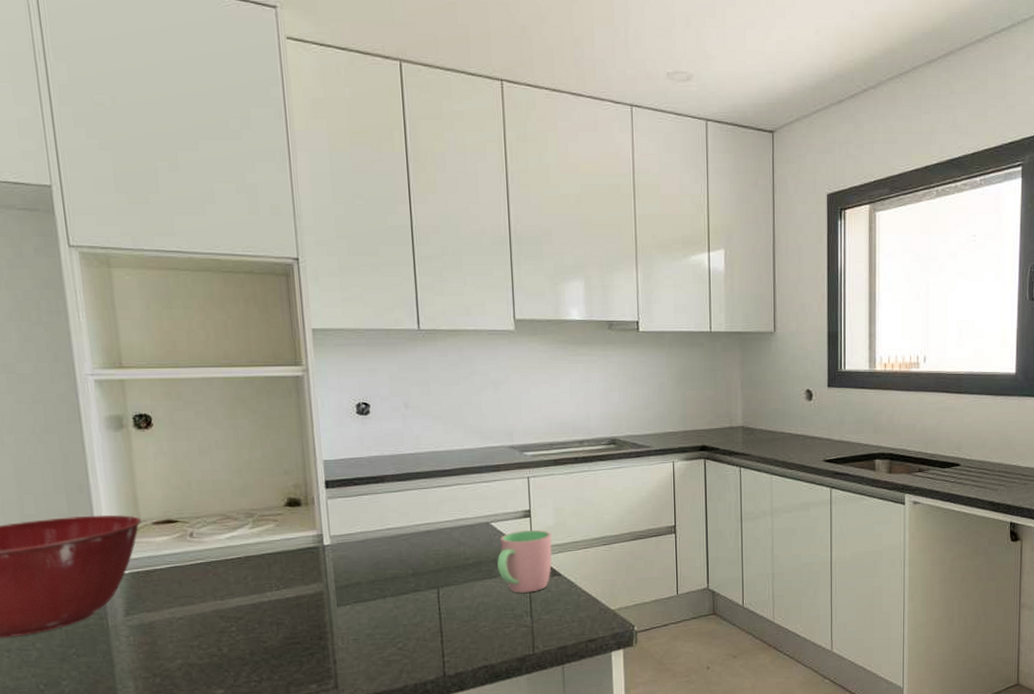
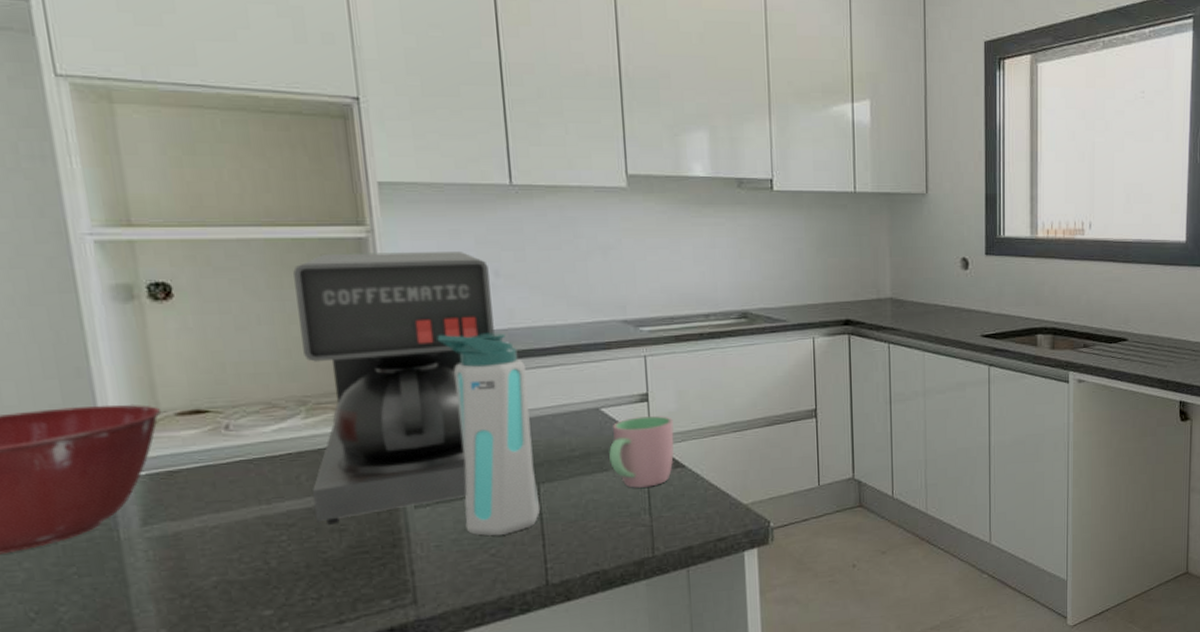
coffee maker: none [245,387,404,620] -> present [293,252,494,526]
water bottle: none [357,456,440,632] -> present [437,332,541,536]

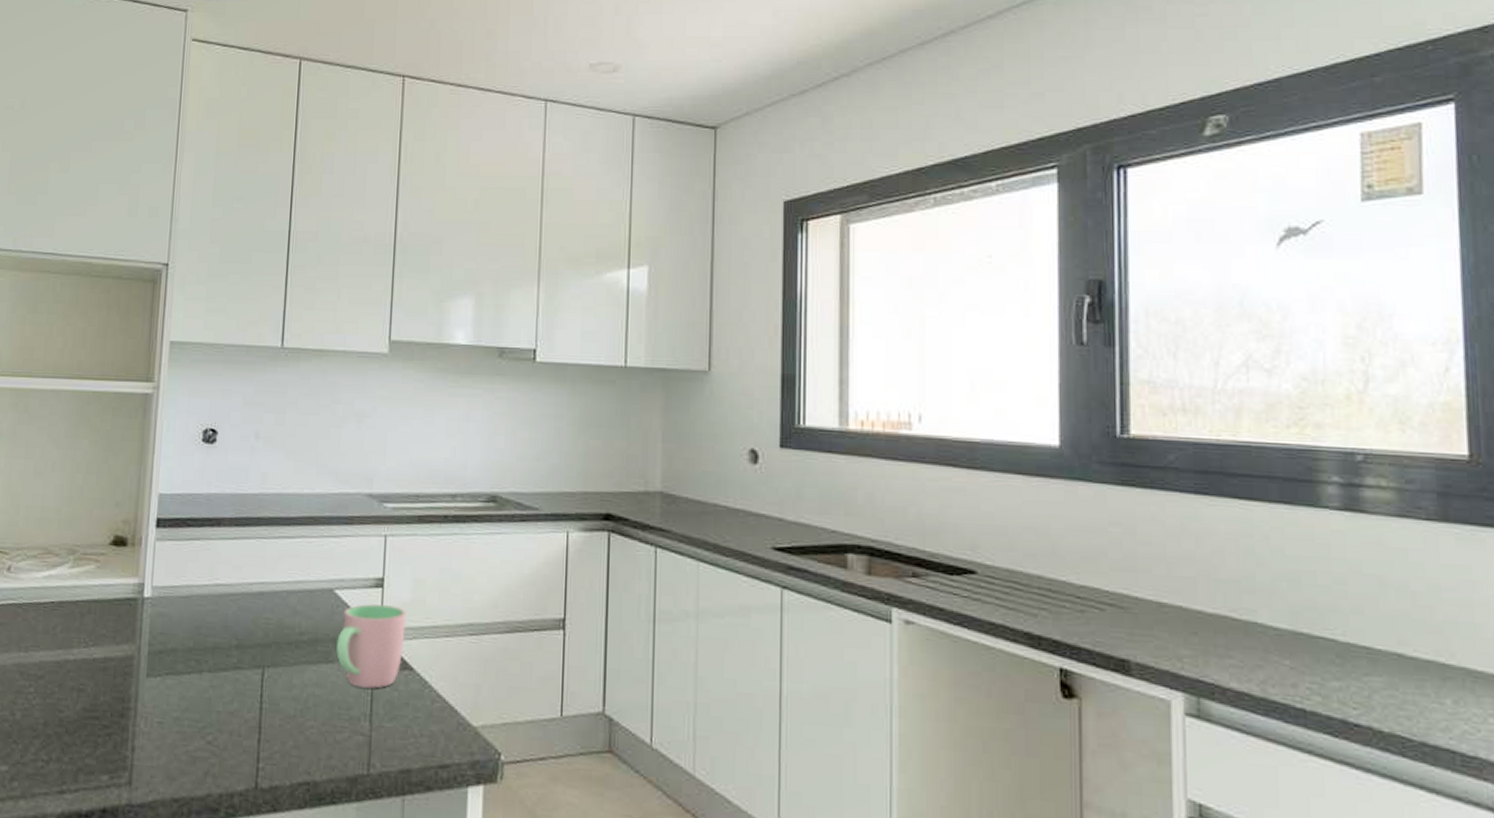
coffee maker: present [293,252,494,526] -> none [62,407,250,683]
water bottle: present [437,332,541,536] -> none [189,495,269,722]

